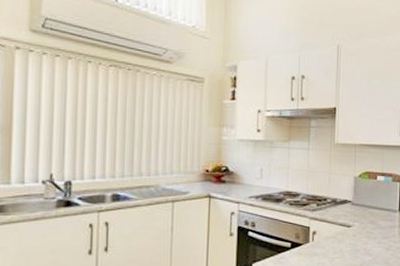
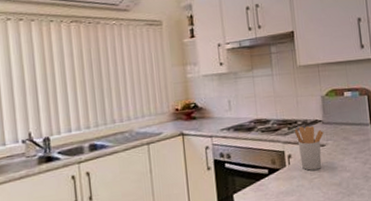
utensil holder: none [323,204,351,249] -> present [295,125,324,171]

